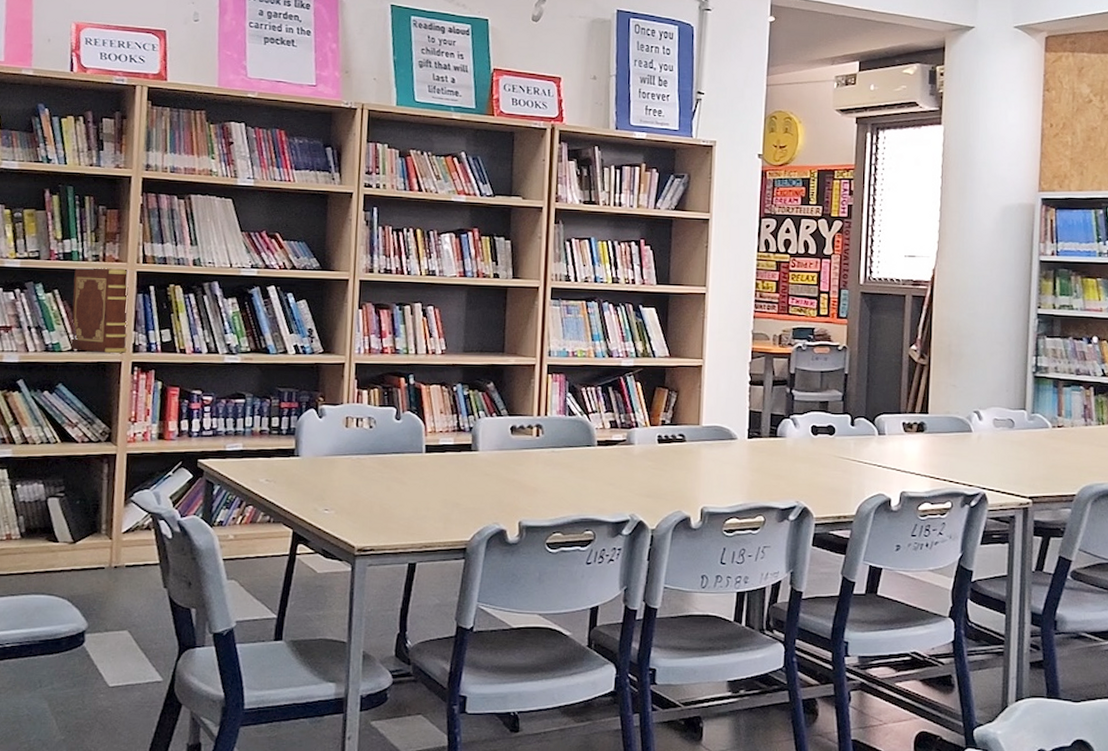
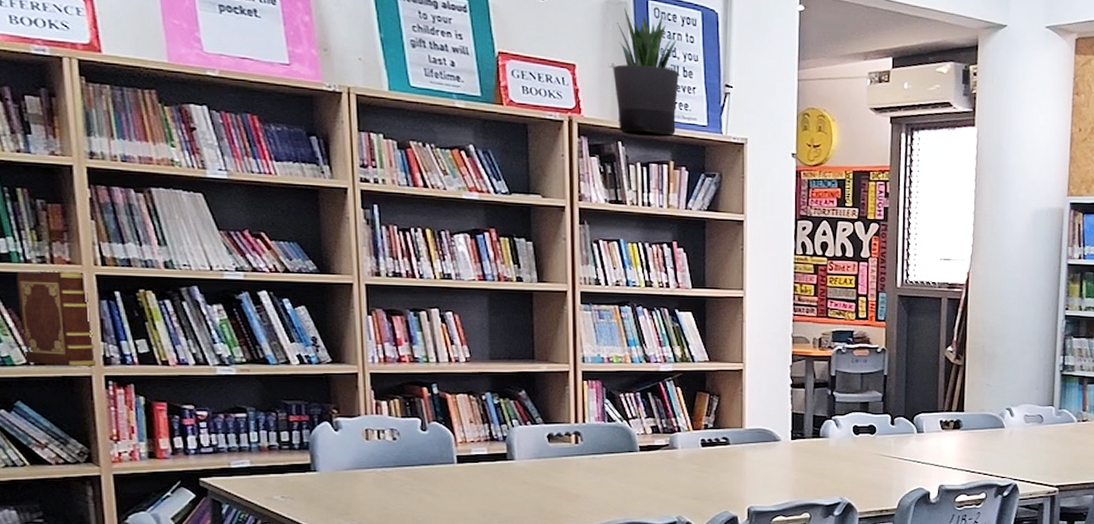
planter: none [594,26,655,142] -> present [613,8,679,138]

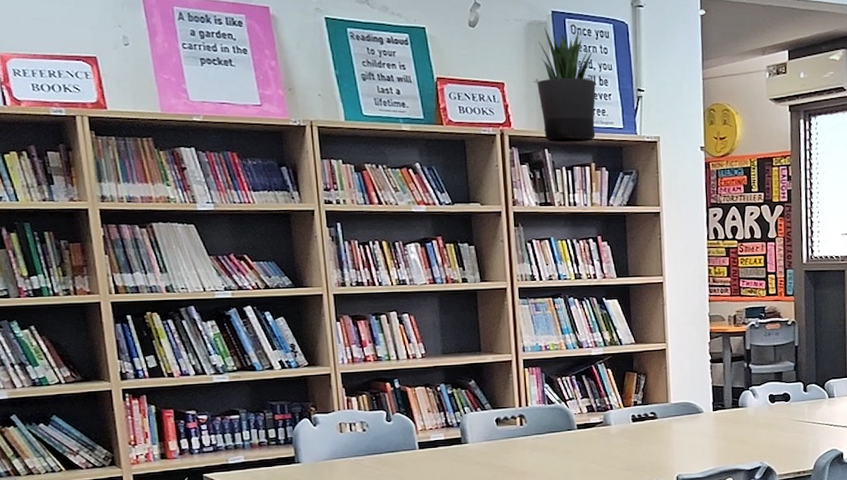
decorative book: present [16,271,96,367] -> none [47,301,114,383]

